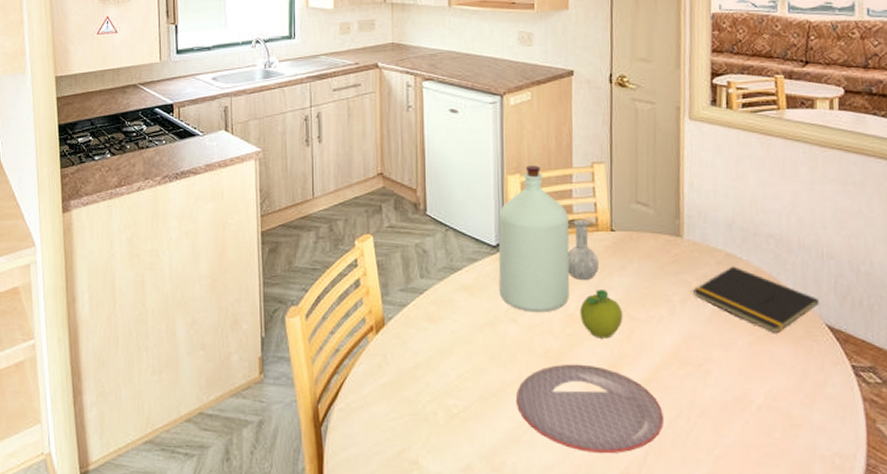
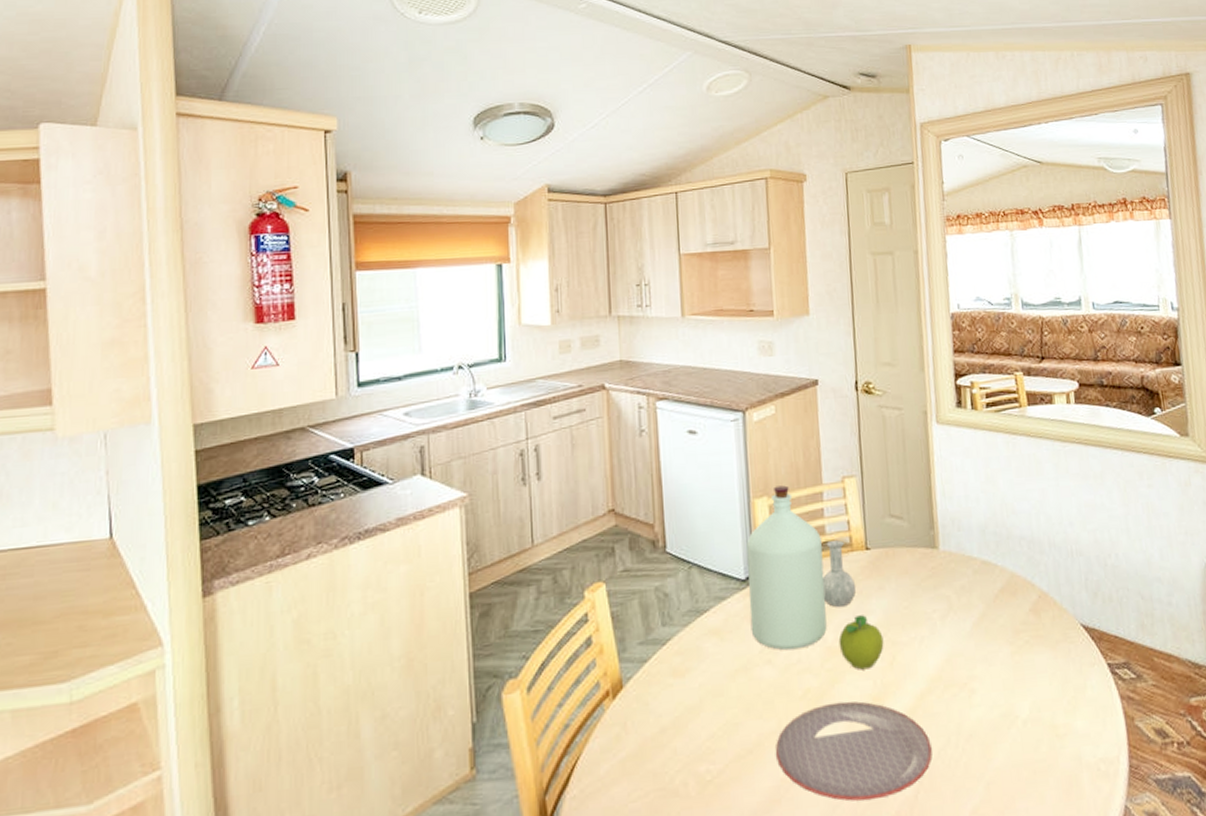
notepad: present [692,266,819,334] -> none [951,573,1073,641]

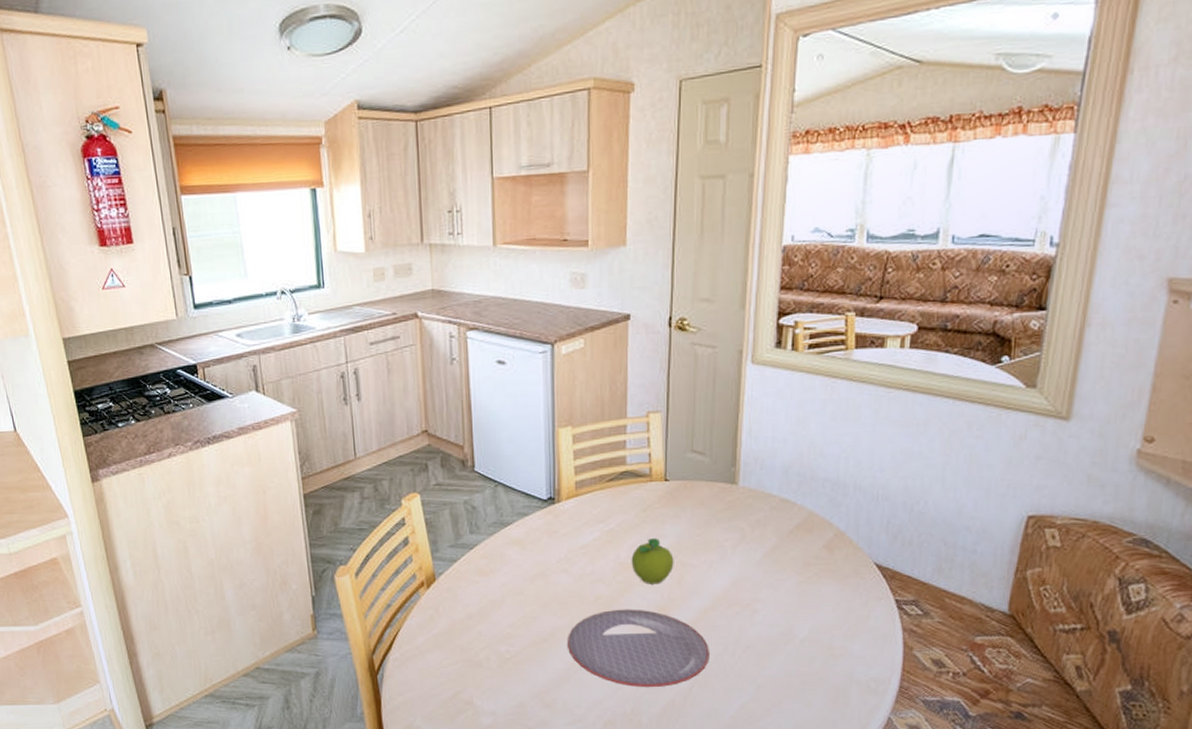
bottle: present [746,485,857,651] -> none [549,417,652,563]

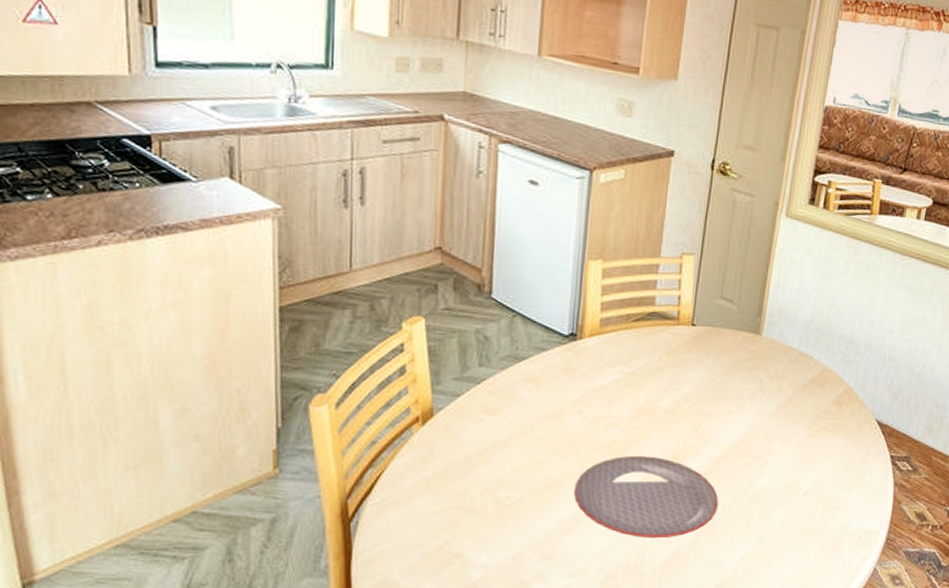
fruit: present [631,538,674,585] -> none [649,384,693,432]

